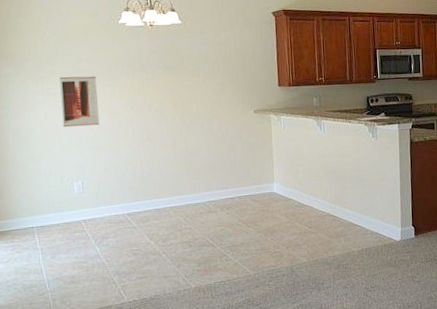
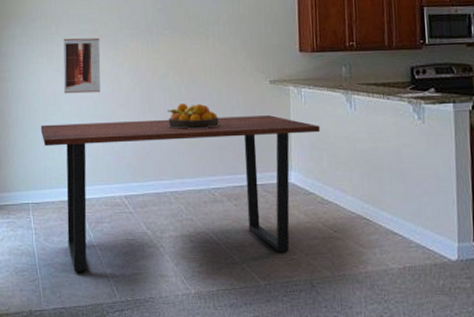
dining table: none [40,139,297,282] -> present [40,115,321,272]
fruit bowl: none [164,131,212,154] -> present [167,103,219,129]

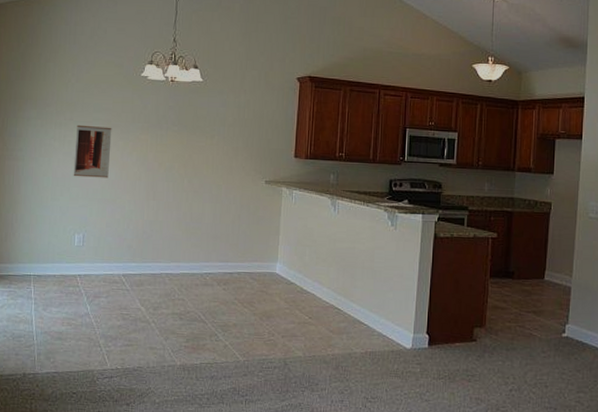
dining table: present [40,115,321,272] -> none [47,203,306,341]
fruit bowl: present [167,103,219,129] -> none [169,194,216,219]

